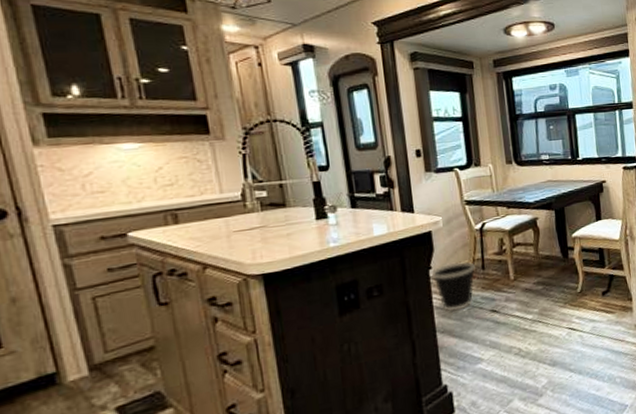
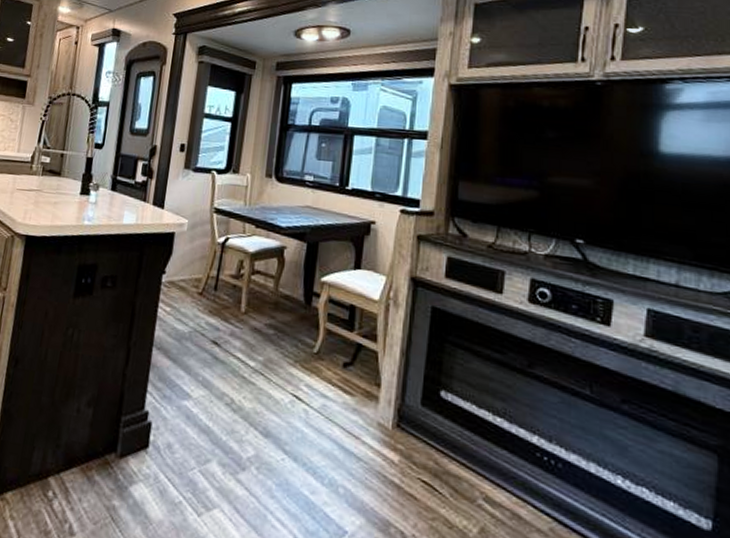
wastebasket: present [431,261,475,312] -> none [163,273,208,330]

